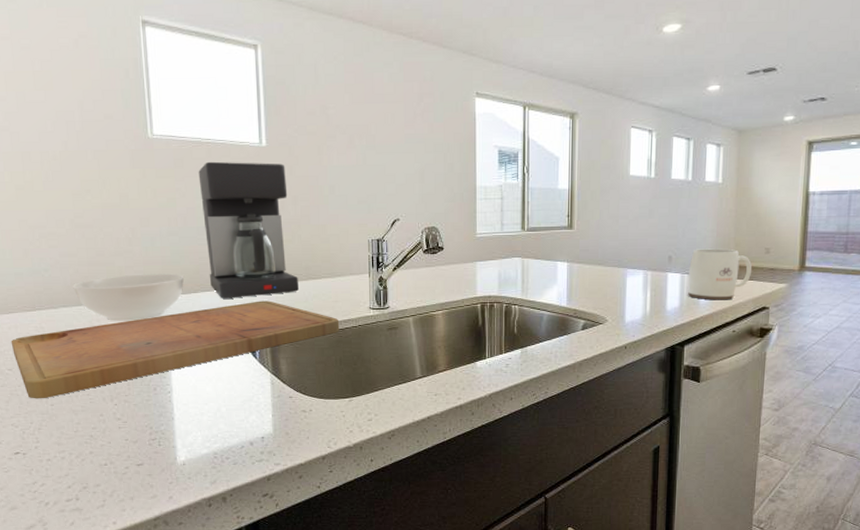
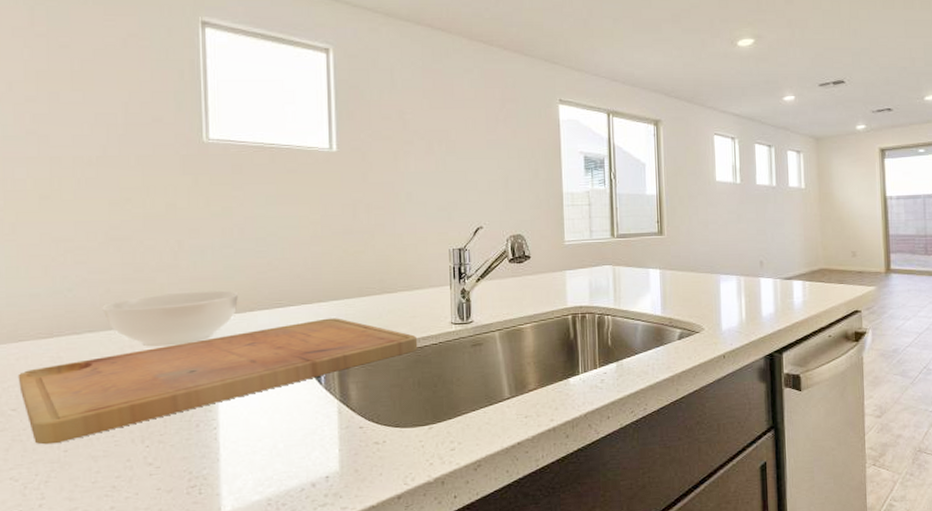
coffee maker: present [198,161,299,299] -> none [259,167,371,317]
mug: present [688,248,753,300] -> none [781,252,842,305]

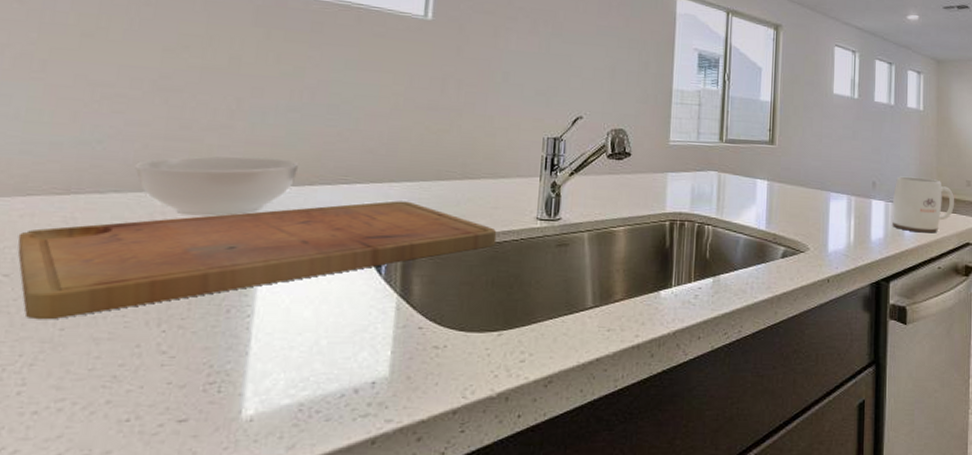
mug: none [781,252,842,305] -> present [893,176,955,233]

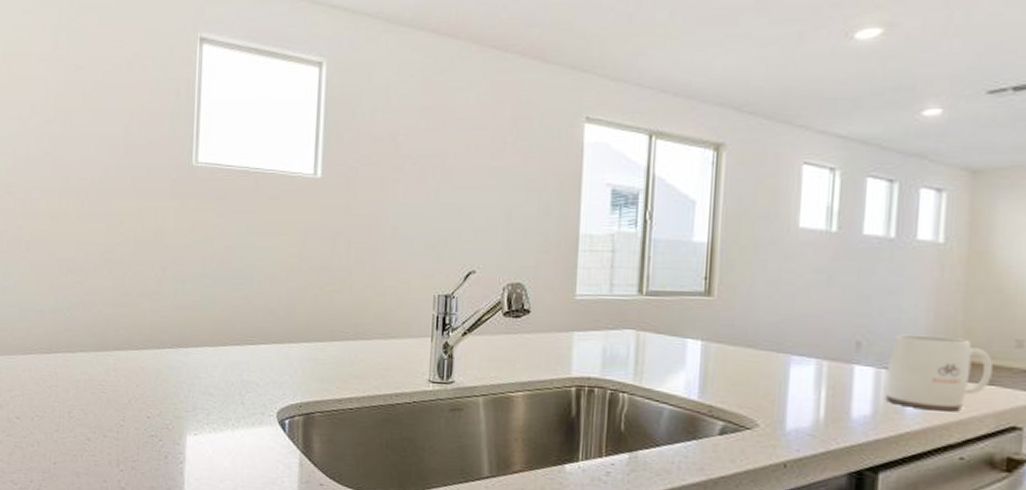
cutting board: present [17,200,497,320] -> none [22,361,390,456]
bowl: present [134,156,300,216] -> none [92,319,214,373]

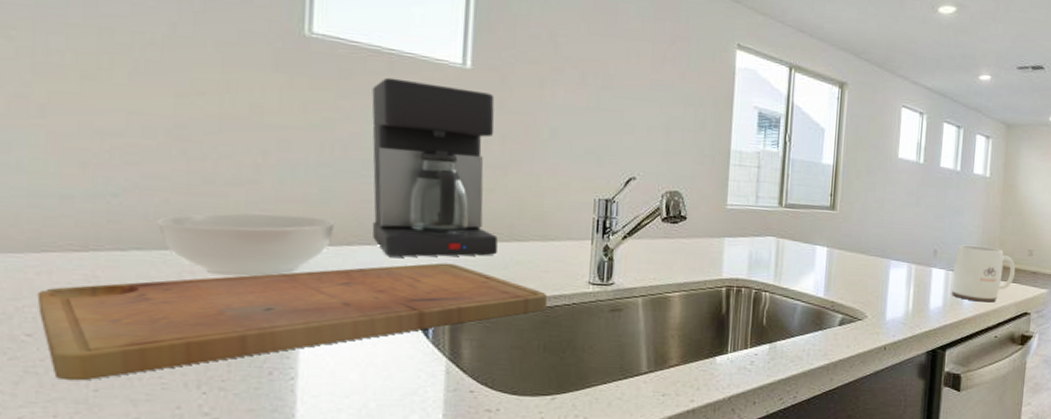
cutting board: none [22,361,390,456] -> present [37,262,548,381]
bowl: none [92,319,214,373] -> present [155,213,336,276]
coffee maker: none [241,194,344,356] -> present [372,77,498,257]

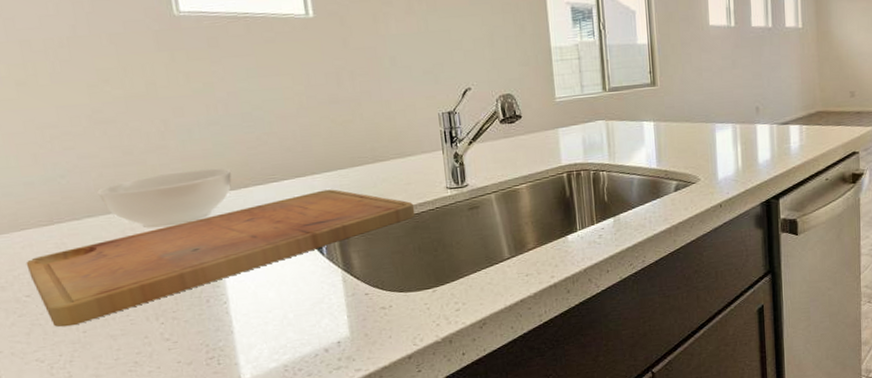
coffee maker: present [372,77,498,257] -> none [237,35,365,192]
mug: present [952,244,1016,303] -> none [777,95,839,149]

